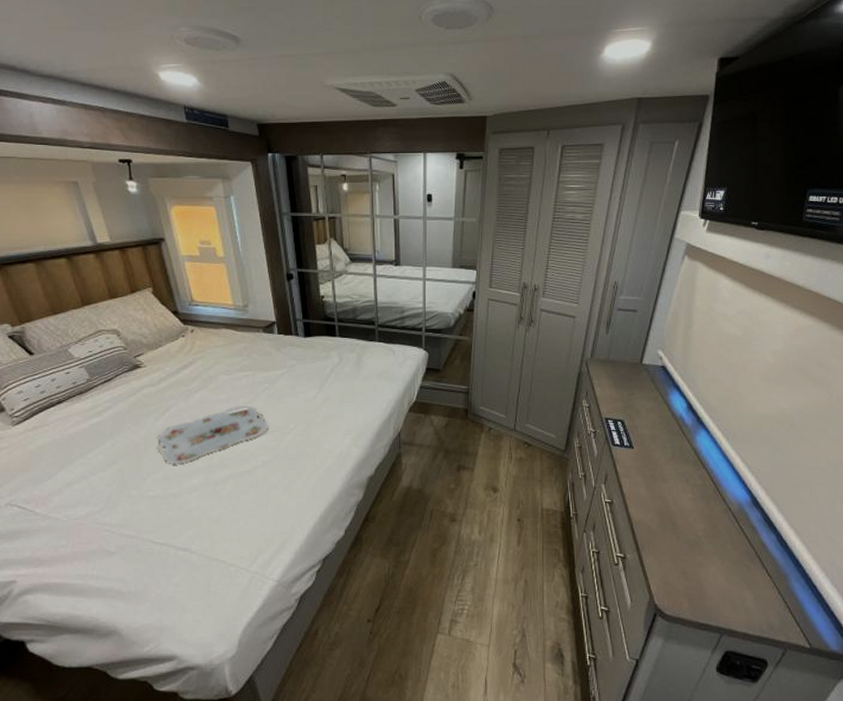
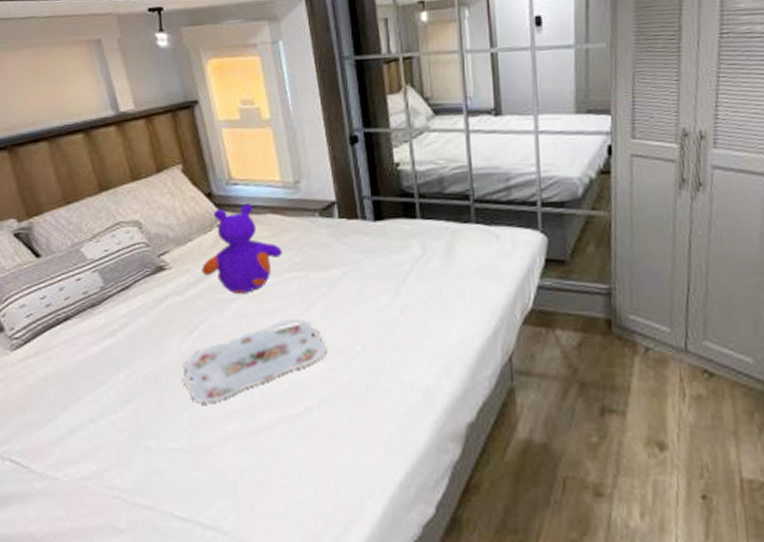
stuffed bear: none [170,321,235,387] -> present [201,204,283,295]

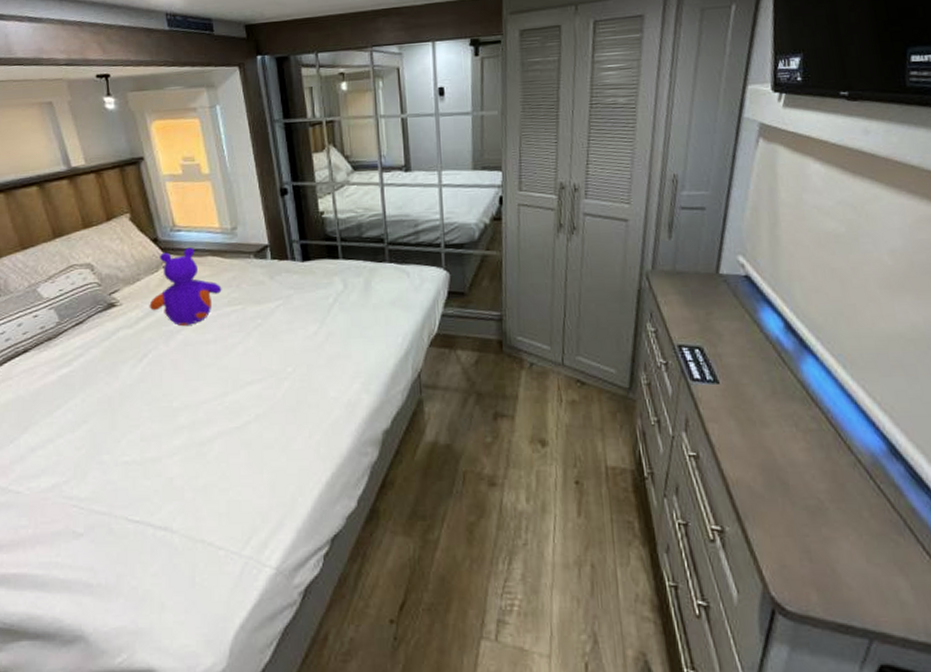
serving tray: present [182,318,326,403] -> none [133,346,262,421]

